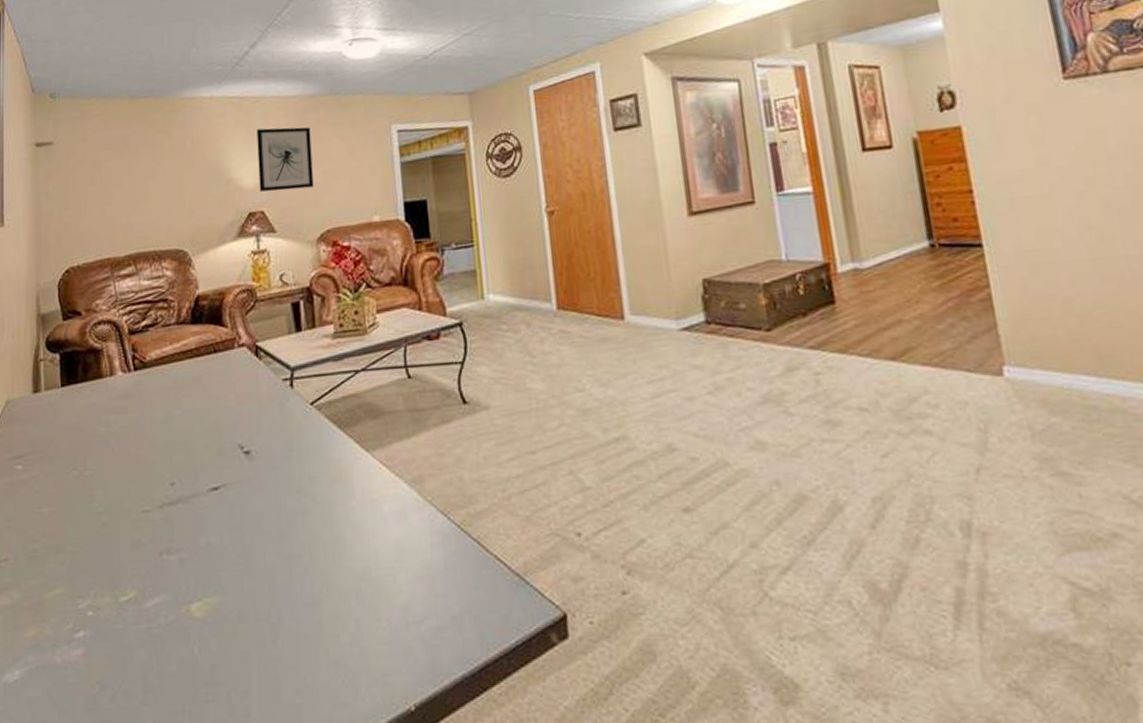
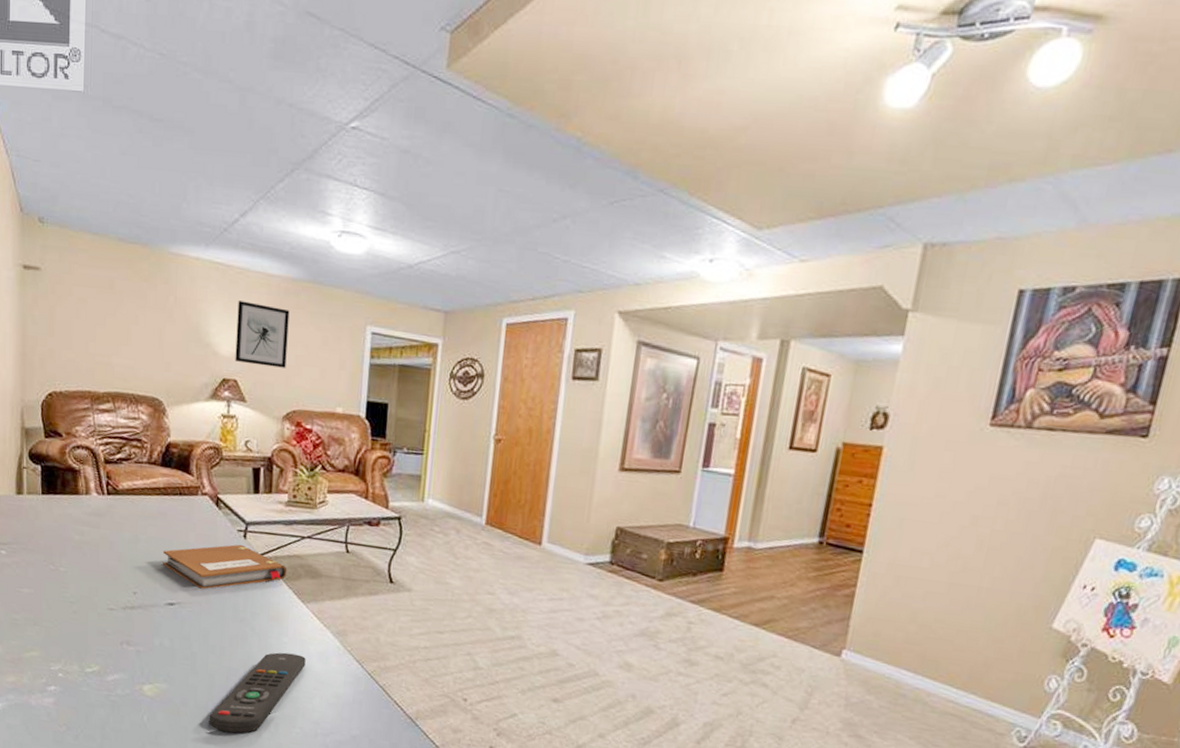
notebook: none [201,395,345,461] -> present [163,544,288,589]
remote control: none [273,520,381,647] -> present [209,652,306,733]

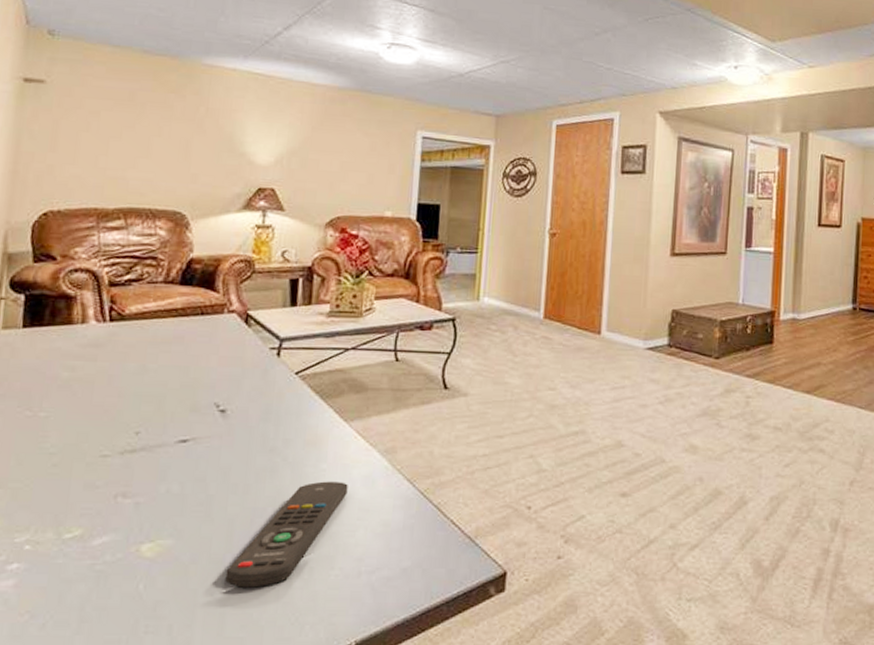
notebook: present [163,544,288,589] -> none [176,363,328,419]
wall art: present [235,300,290,368] -> none [273,110,335,175]

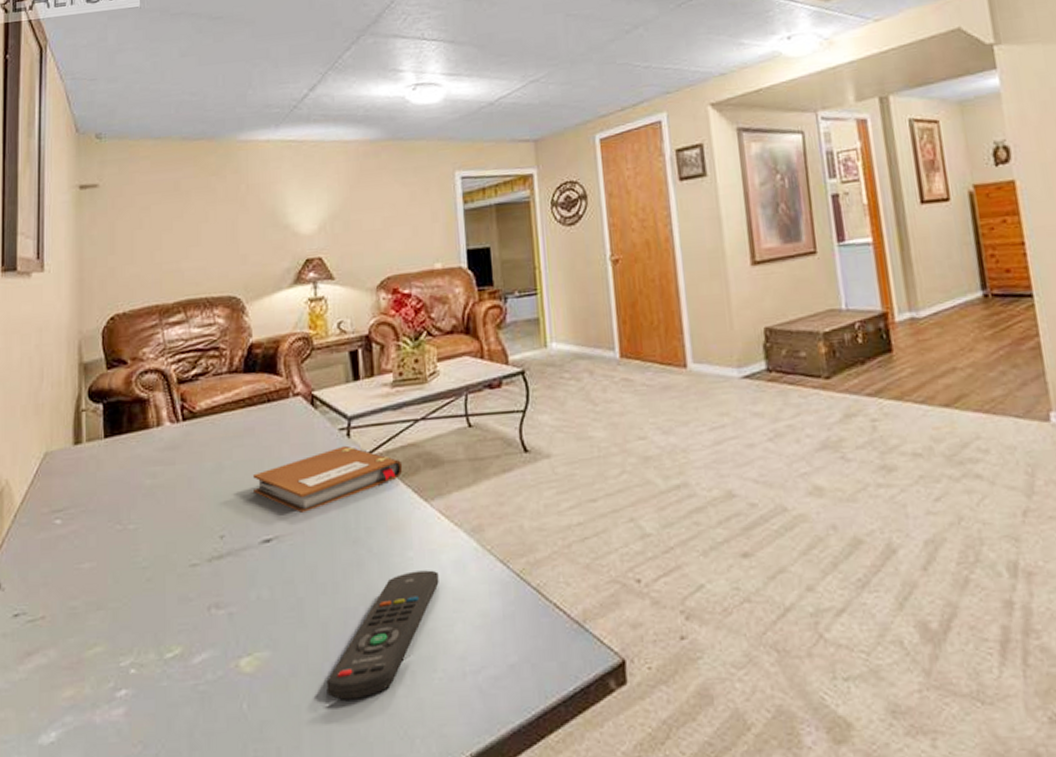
notebook: none [176,363,328,419] -> present [253,445,403,513]

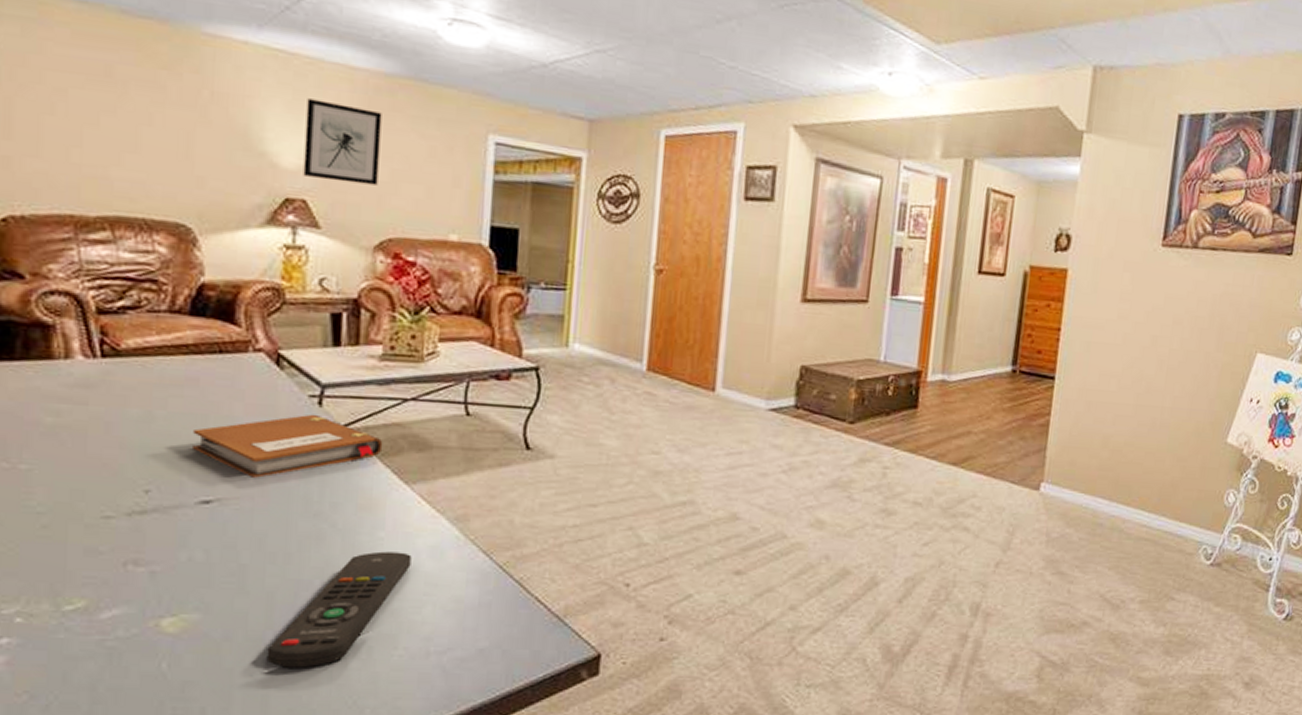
wall art: none [315,172,374,238] -> present [303,98,382,185]

